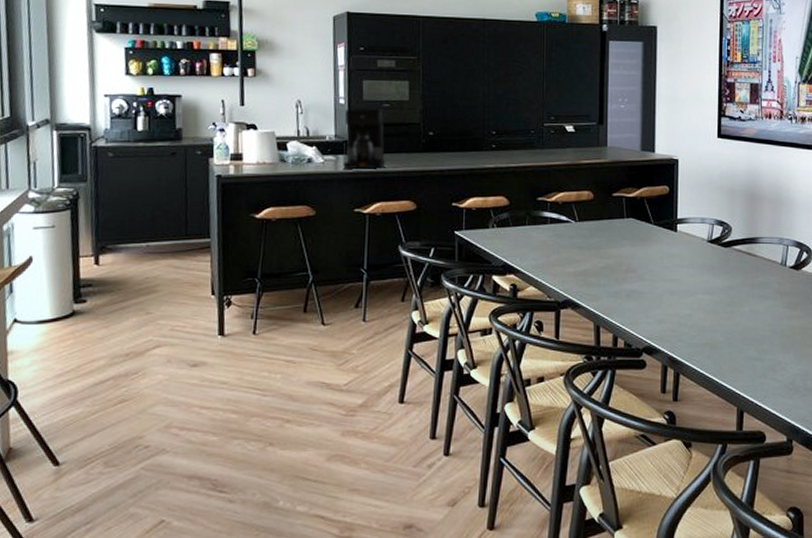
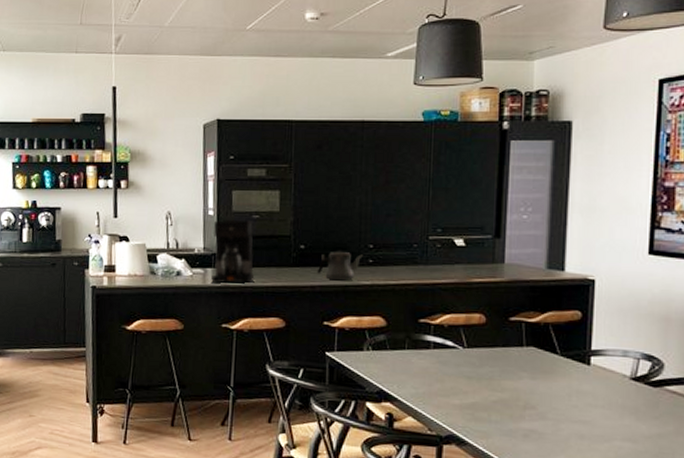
teapot: none [445,135,488,165] -> present [317,249,364,281]

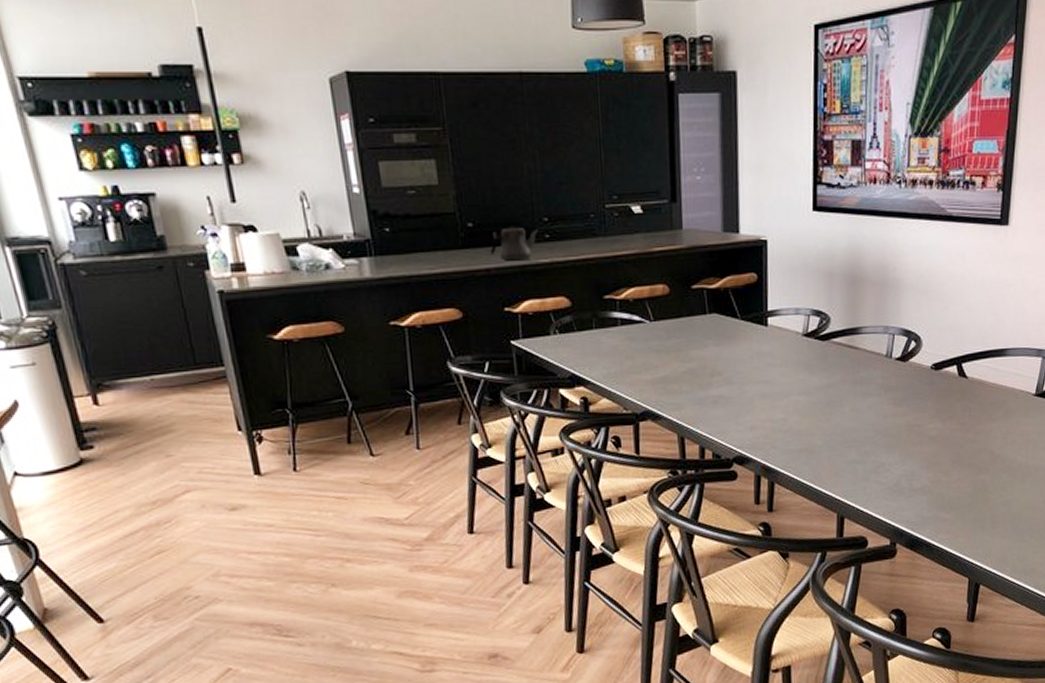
coffee maker: present [211,220,255,284] -> none [362,196,420,275]

